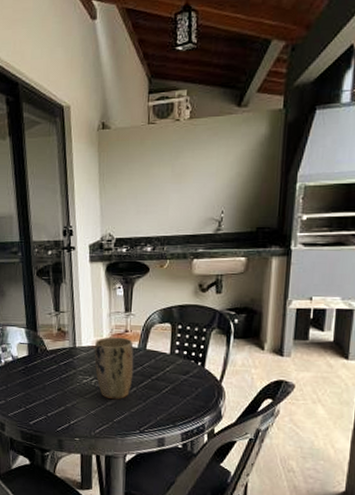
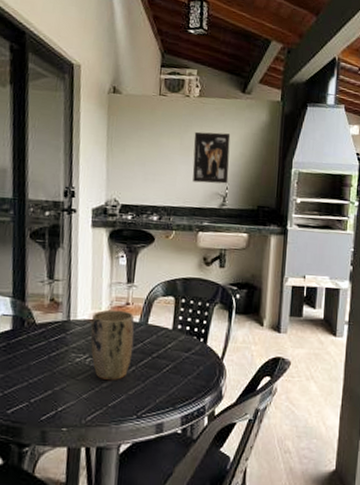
wall art: none [185,154,225,209] -> present [192,131,231,184]

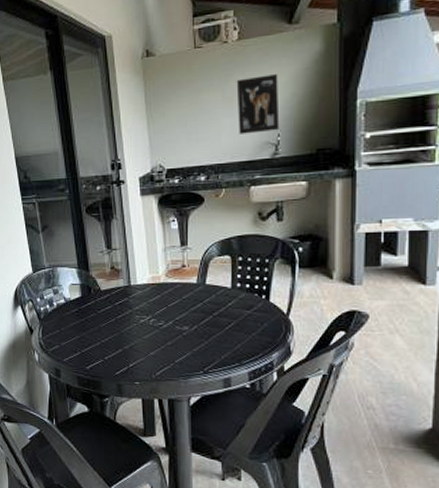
plant pot: present [90,309,135,381] -> none [151,273,193,340]

